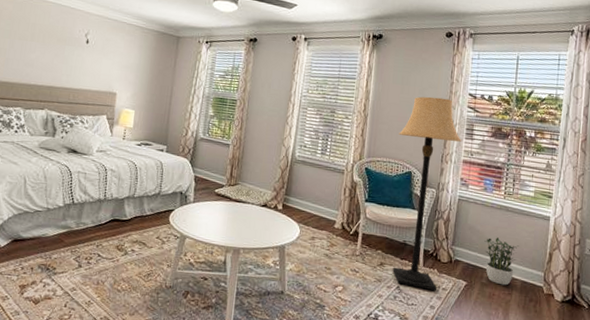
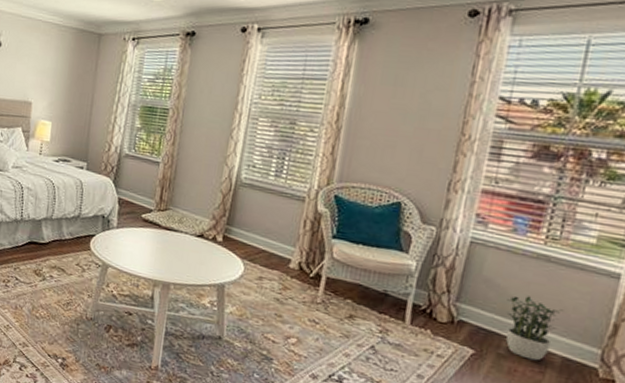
lamp: present [392,96,462,292] -> none [366,102,483,358]

